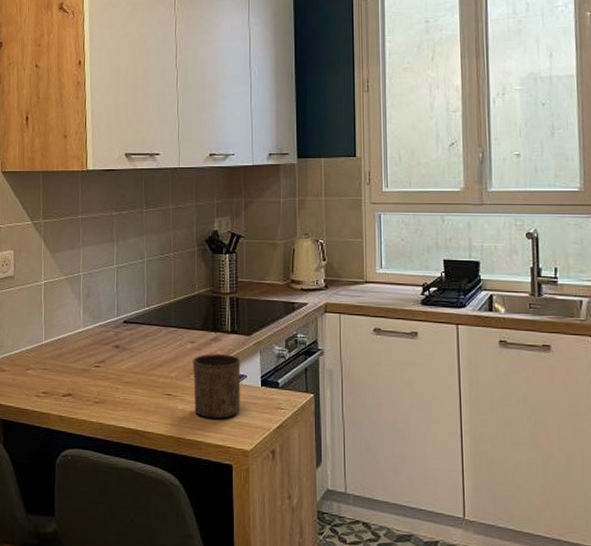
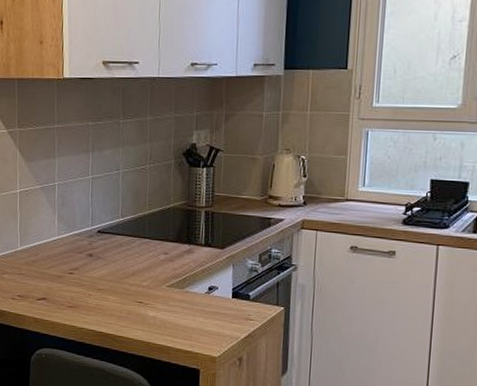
cup: present [193,354,241,419] -> none [165,265,213,327]

